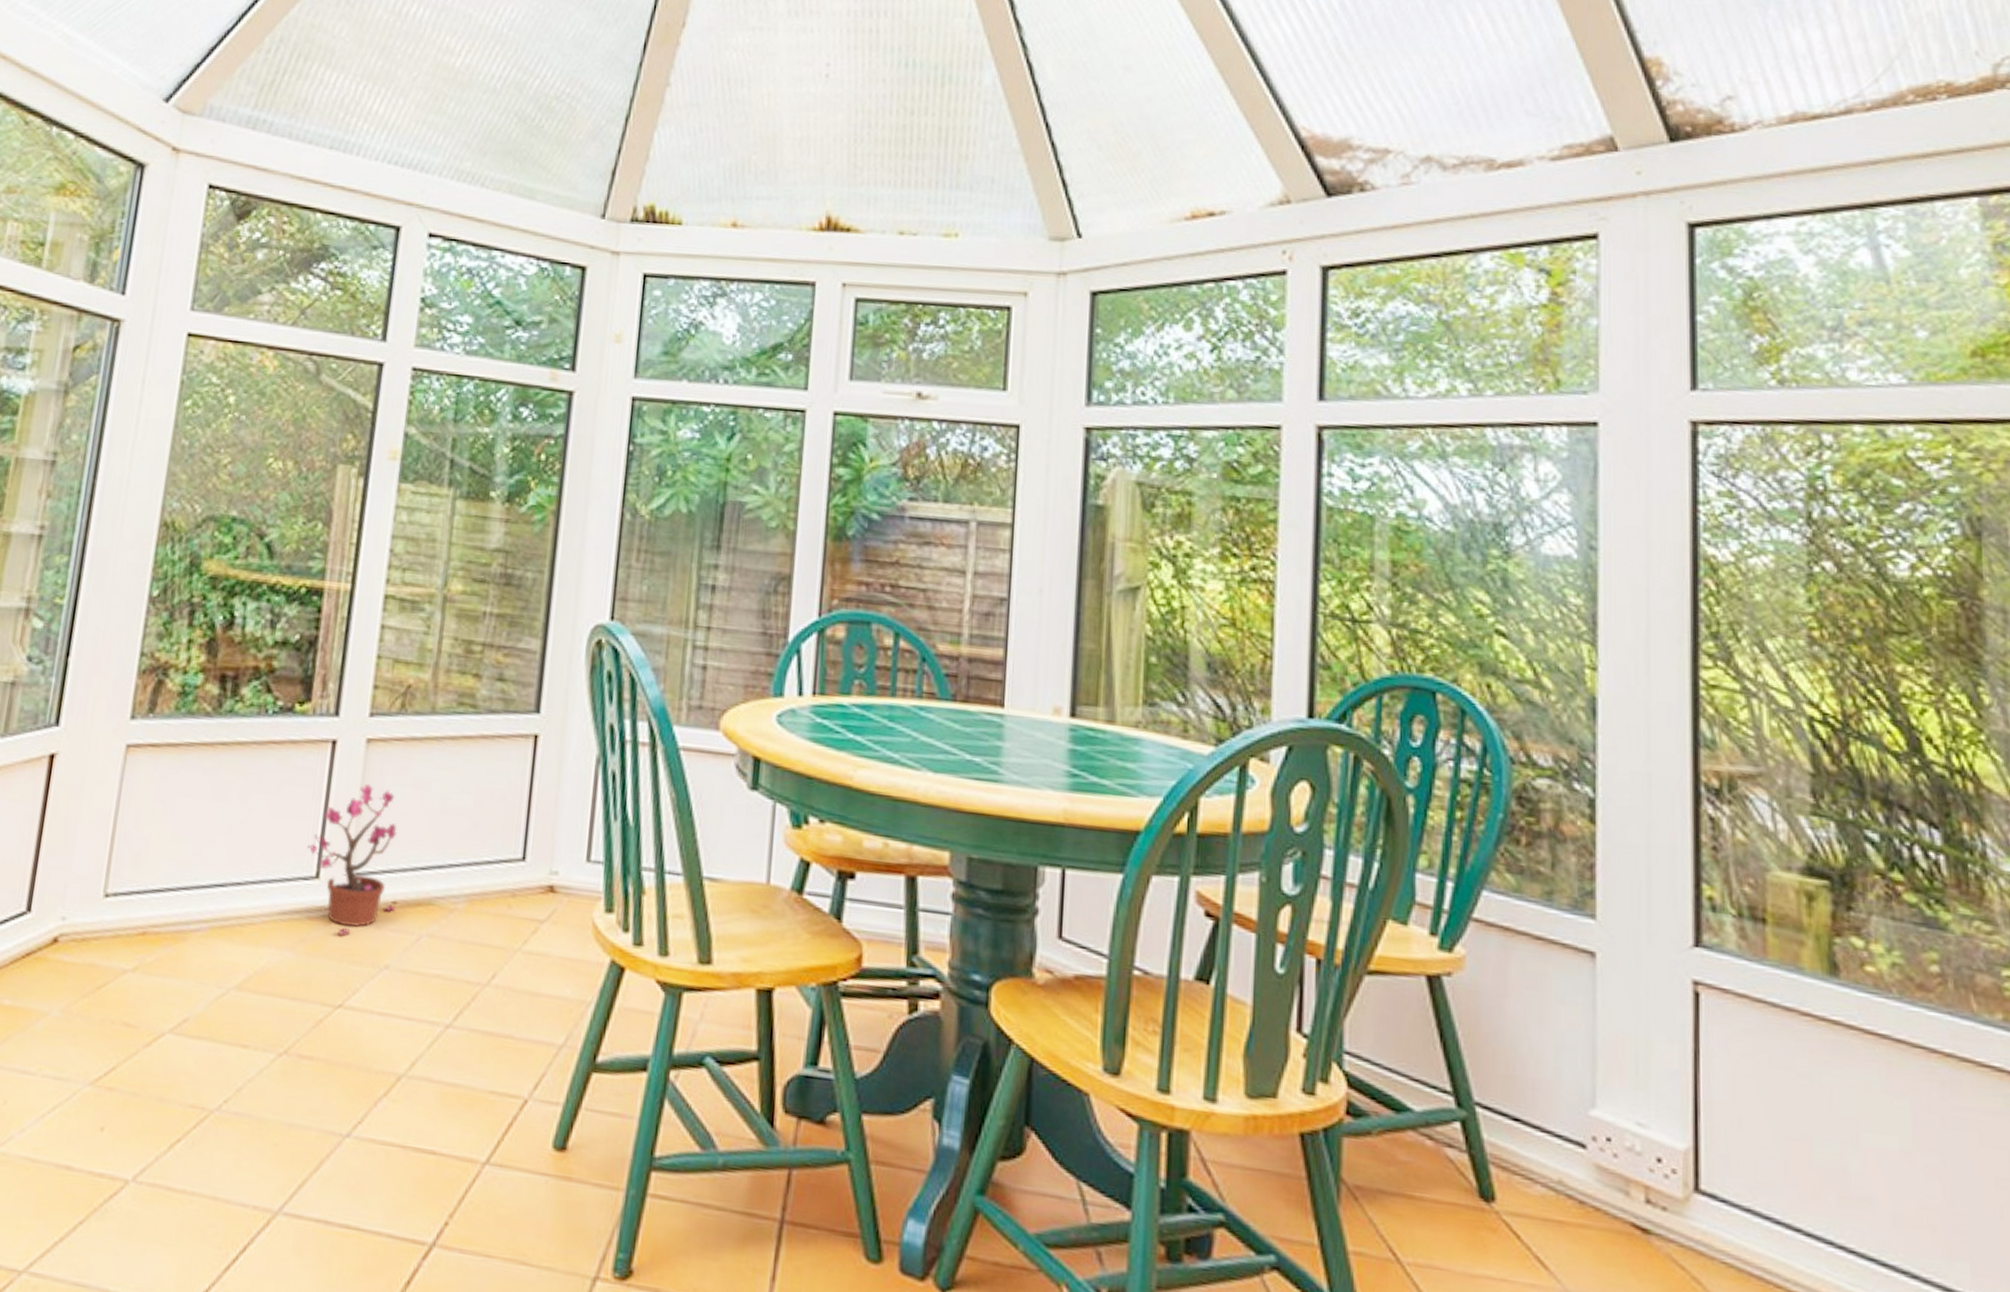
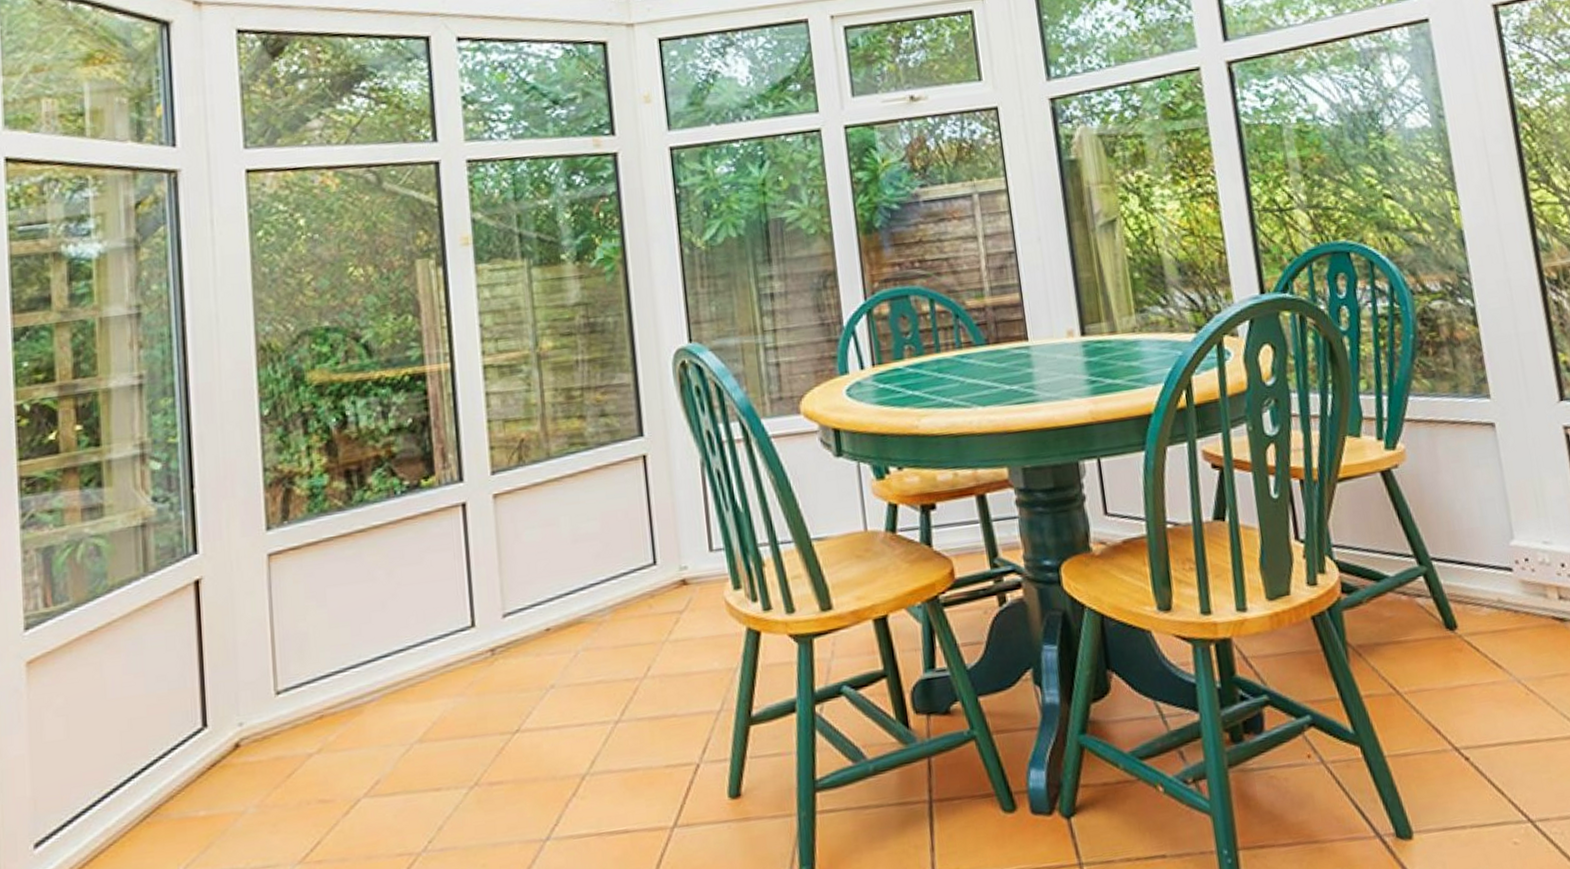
potted plant: present [308,784,397,936] -> none [459,534,550,671]

